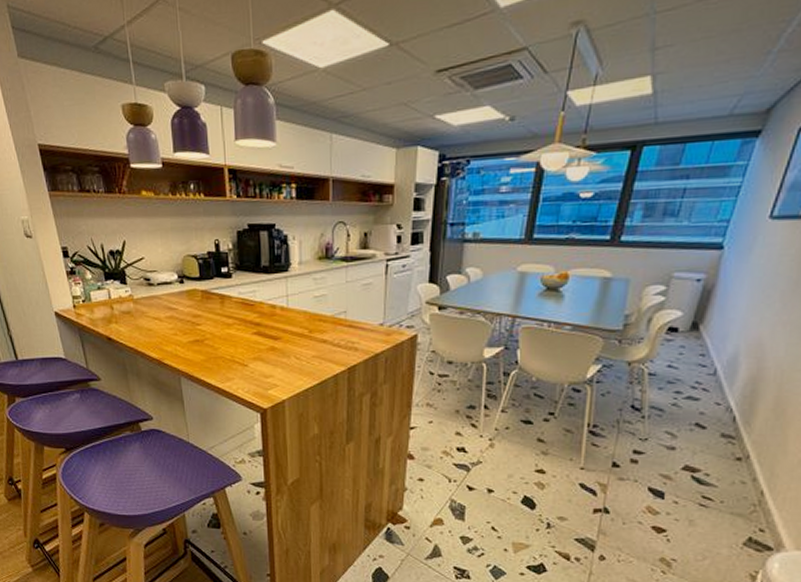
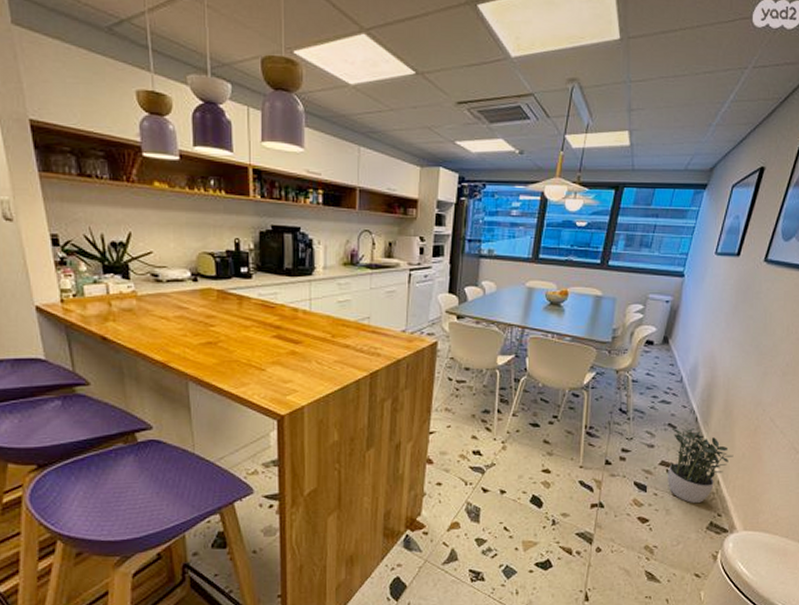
potted plant: none [692,428,785,516] -> present [668,427,734,504]

